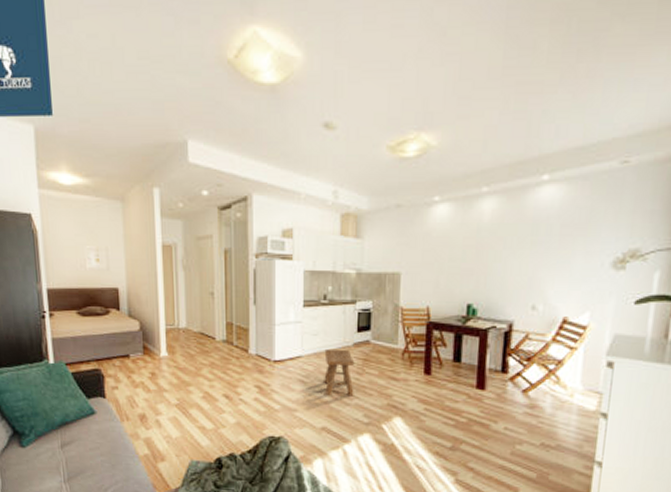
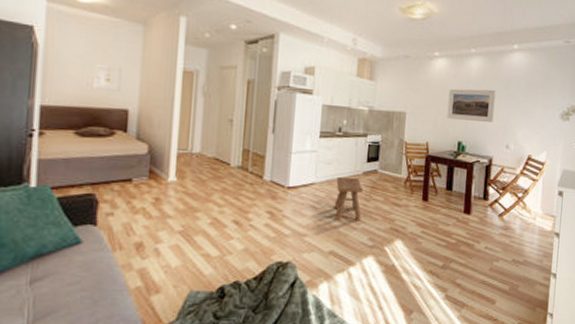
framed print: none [452,236,517,278] -> present [447,88,496,122]

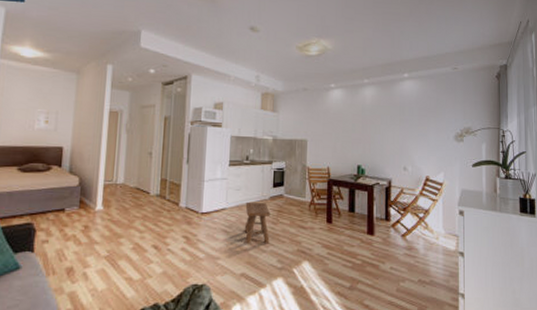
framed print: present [447,88,496,122] -> none [345,115,390,146]

